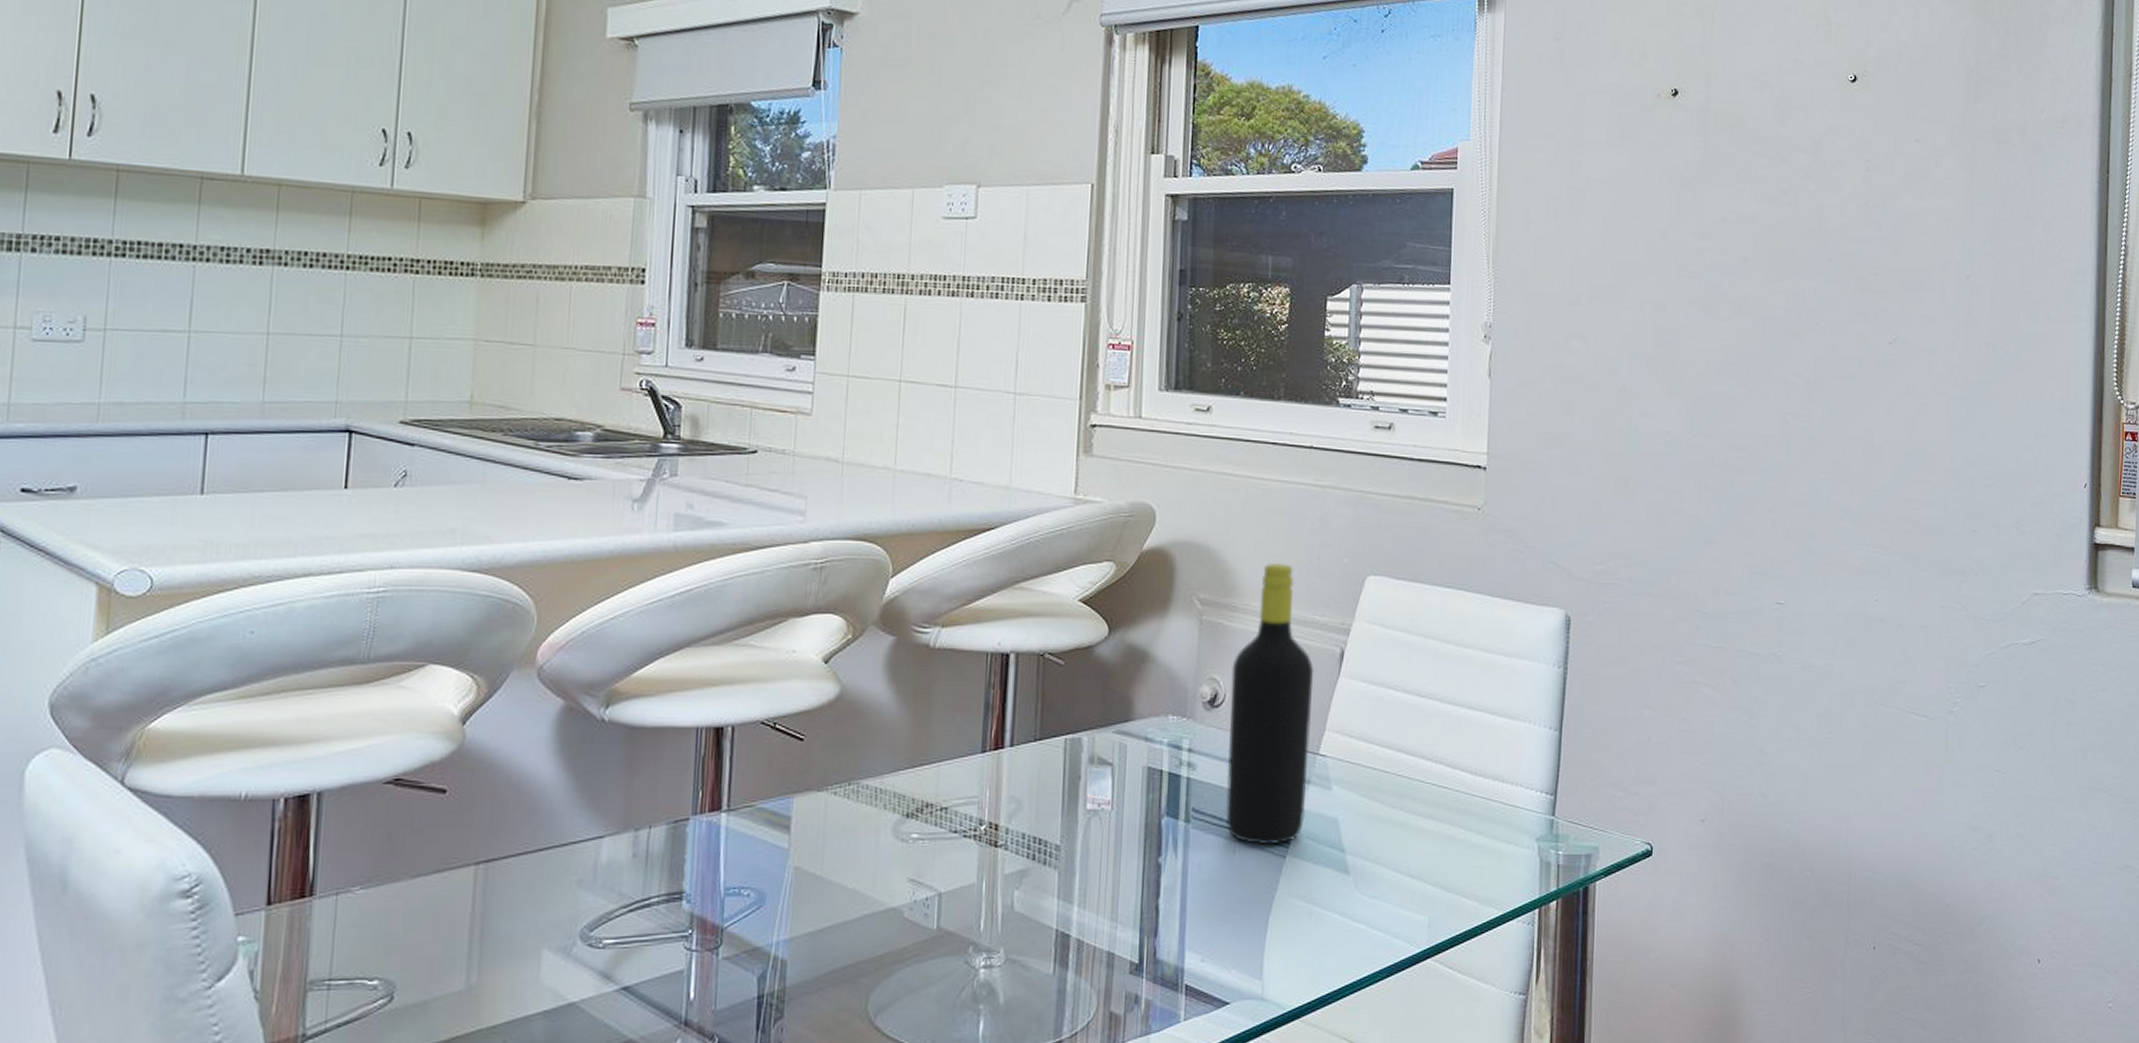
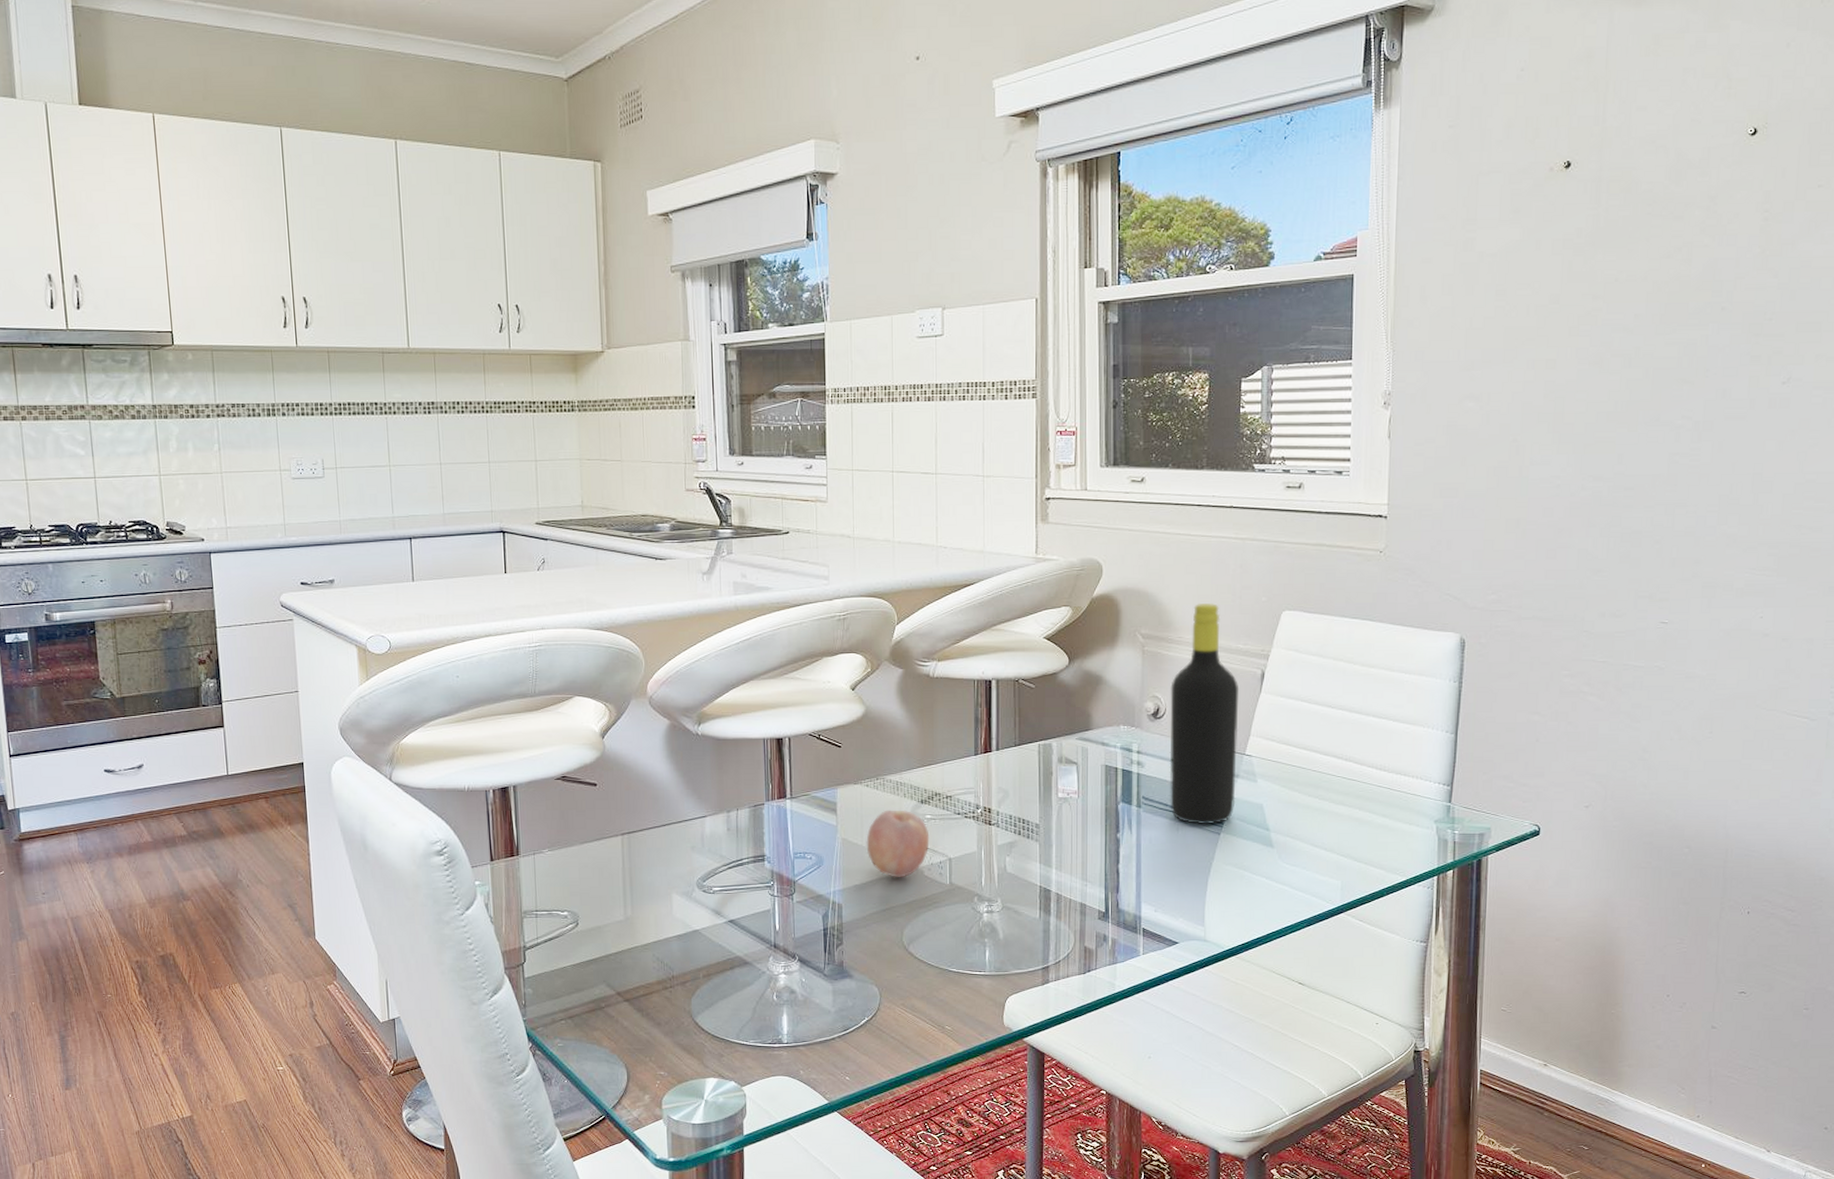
fruit: none [827,826,915,922] -> present [866,810,930,878]

